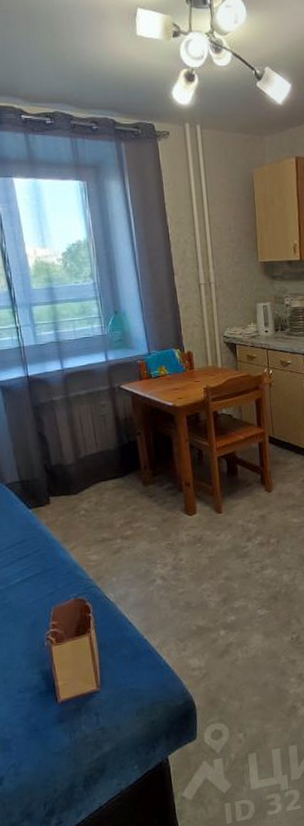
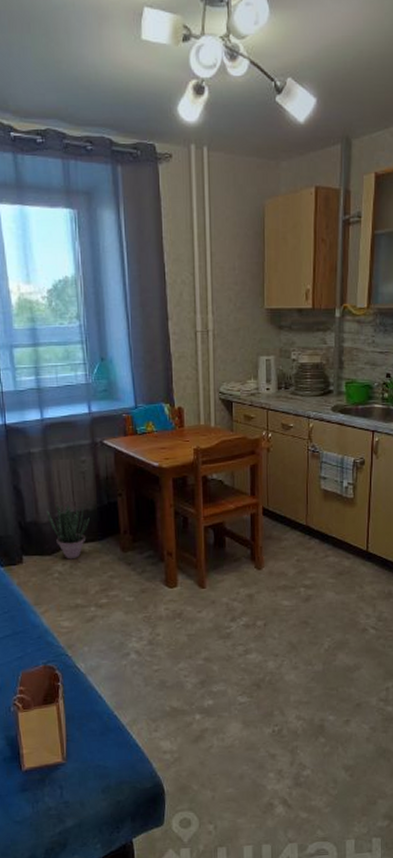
potted plant: none [71,446,112,497] -> present [47,504,90,560]

